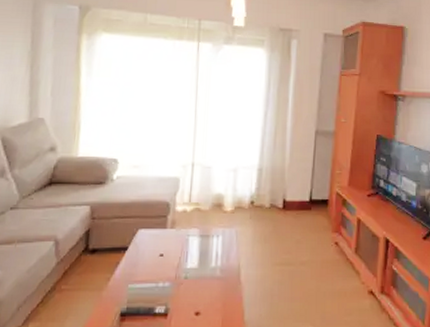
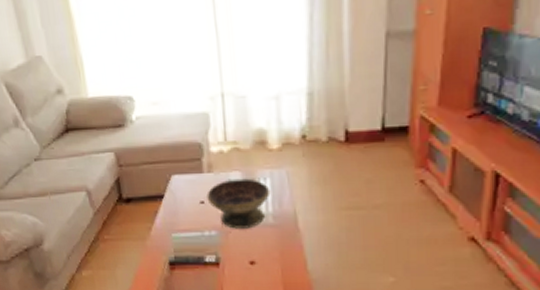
decorative bowl: none [166,235,221,281] -> present [206,178,271,229]

